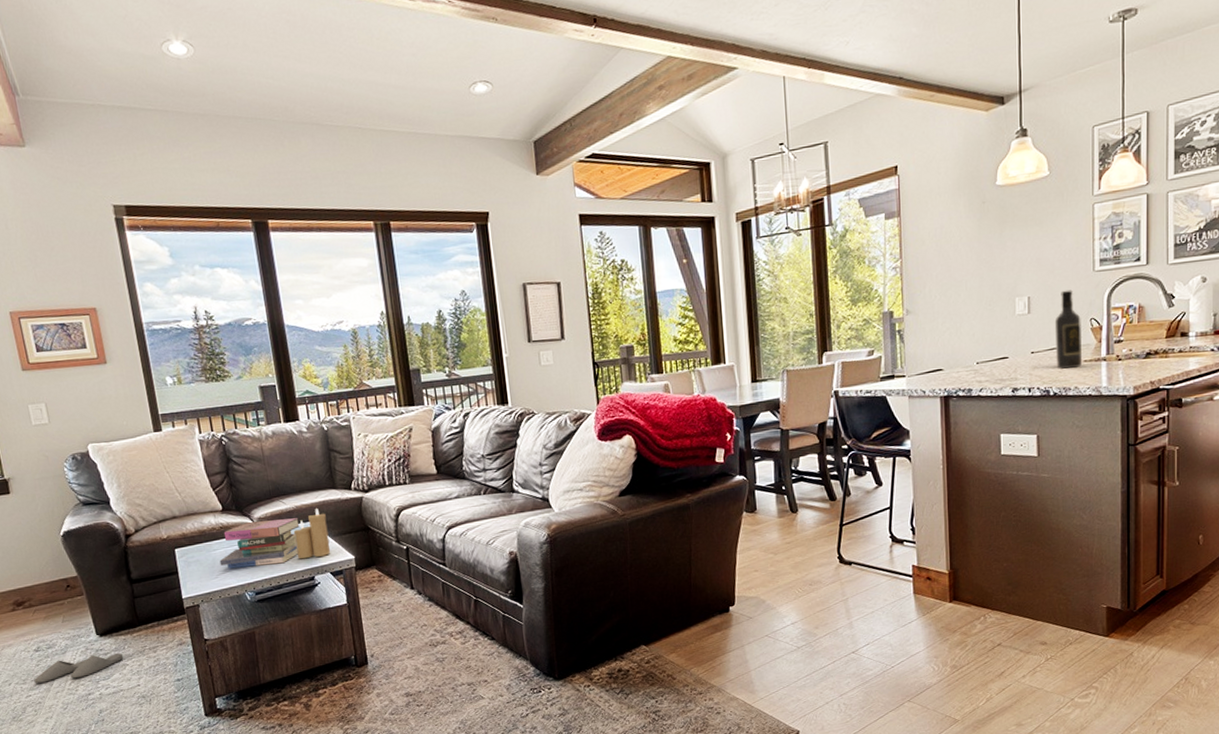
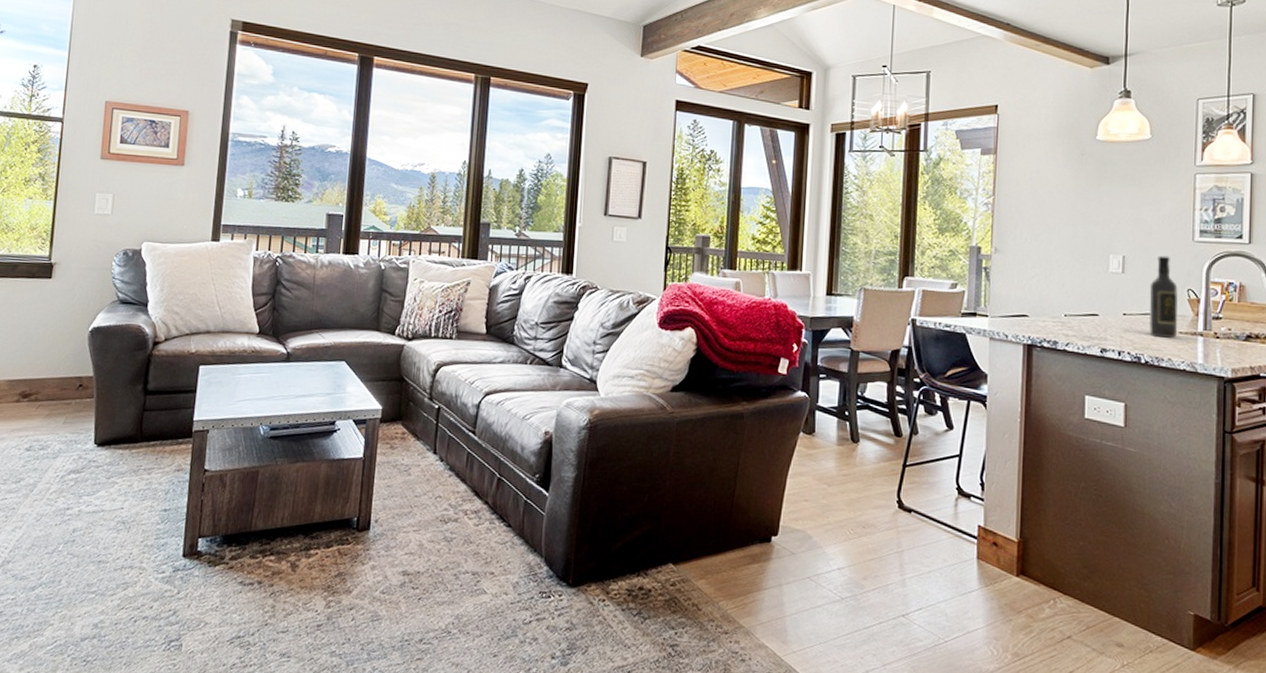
slippers: present [34,653,123,683] -> none [15,464,115,489]
books: present [219,518,300,569] -> none [241,351,334,401]
candle: present [293,507,331,559] -> none [322,347,363,401]

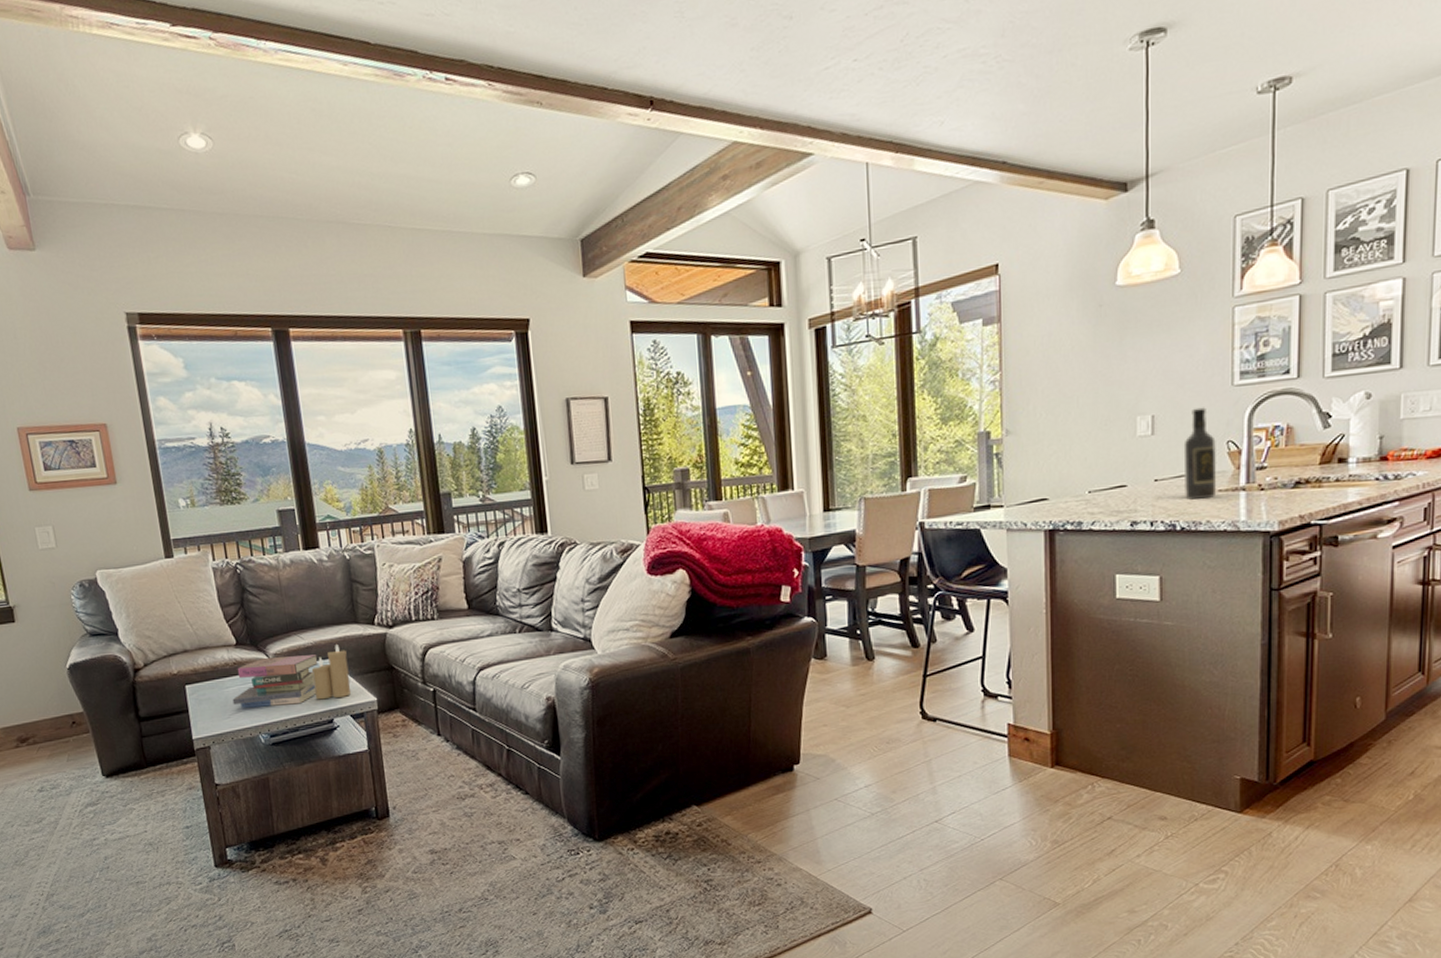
books: none [241,351,334,401] -> present [232,654,319,708]
candle: none [322,347,363,401] -> present [311,643,352,700]

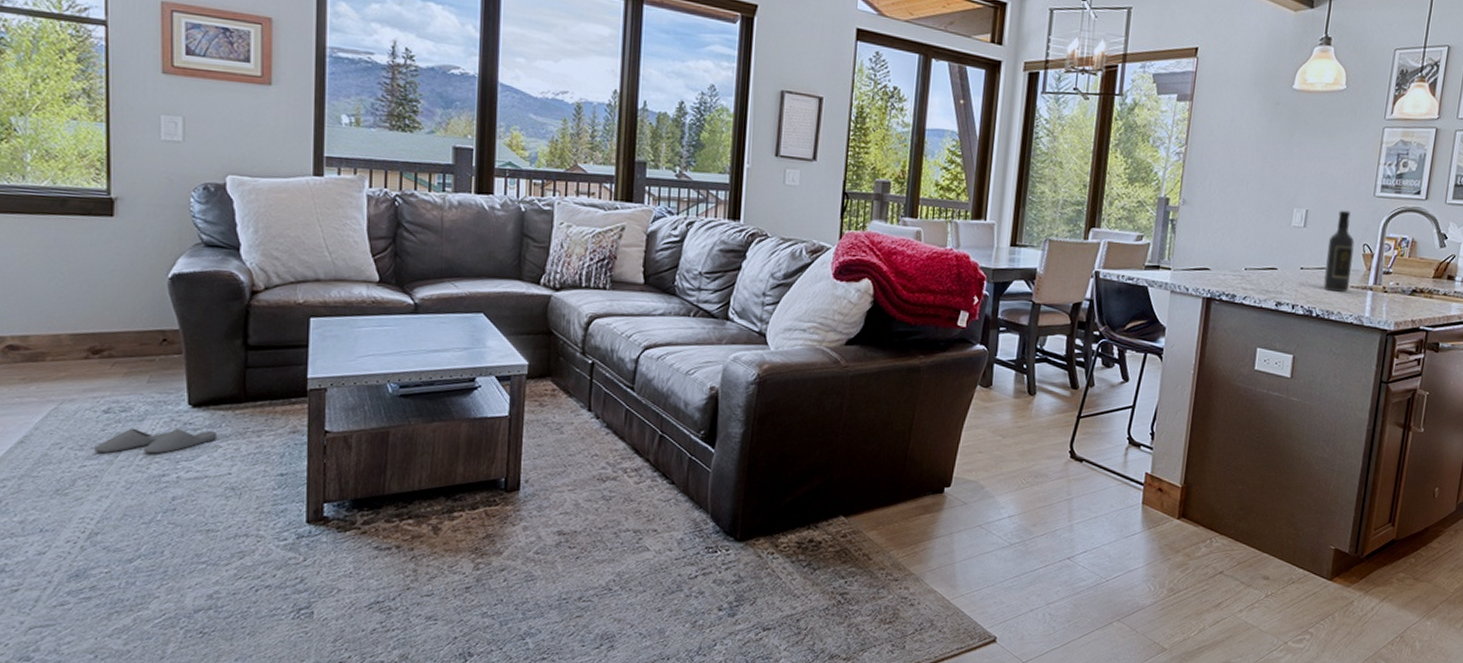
slippers: none [37,796,129,826] -> present [95,428,216,454]
books: present [232,654,319,708] -> none [363,301,470,357]
candle: present [311,643,352,700] -> none [459,298,503,356]

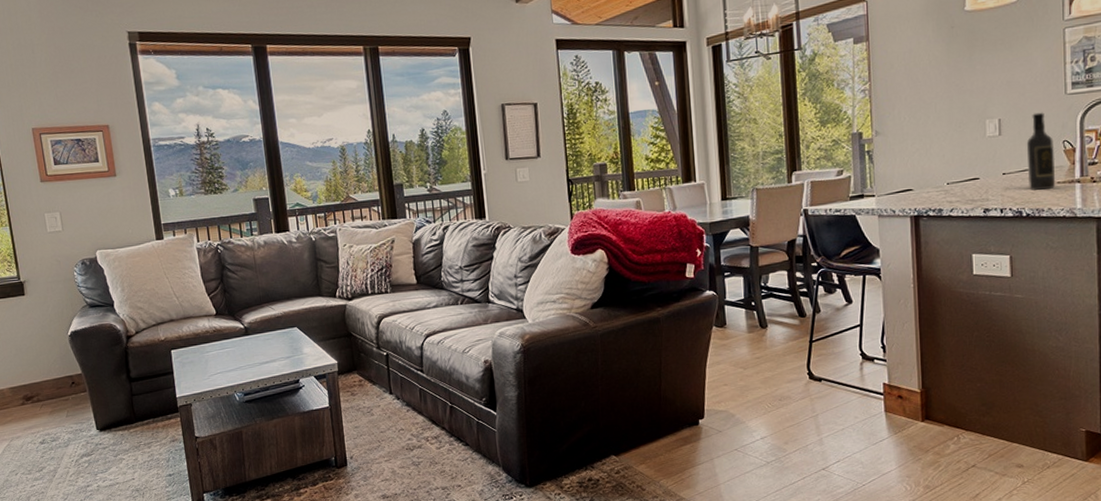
slippers: present [95,428,216,454] -> none [38,448,120,474]

